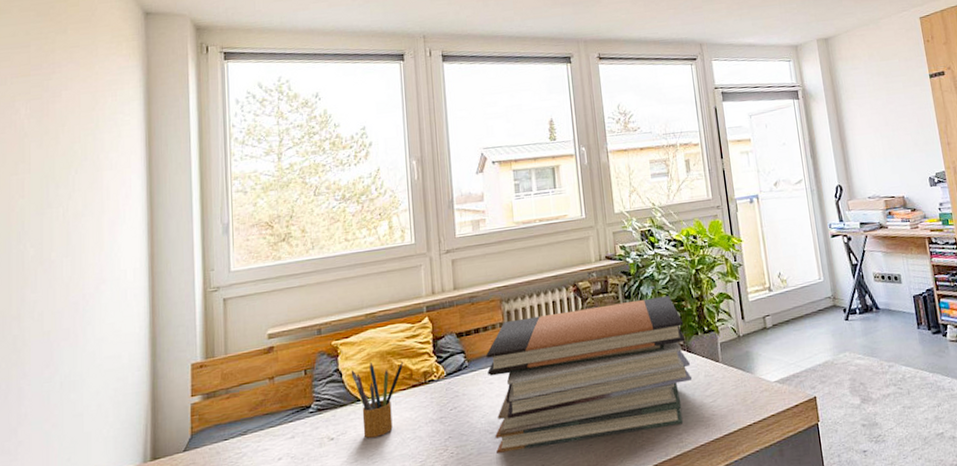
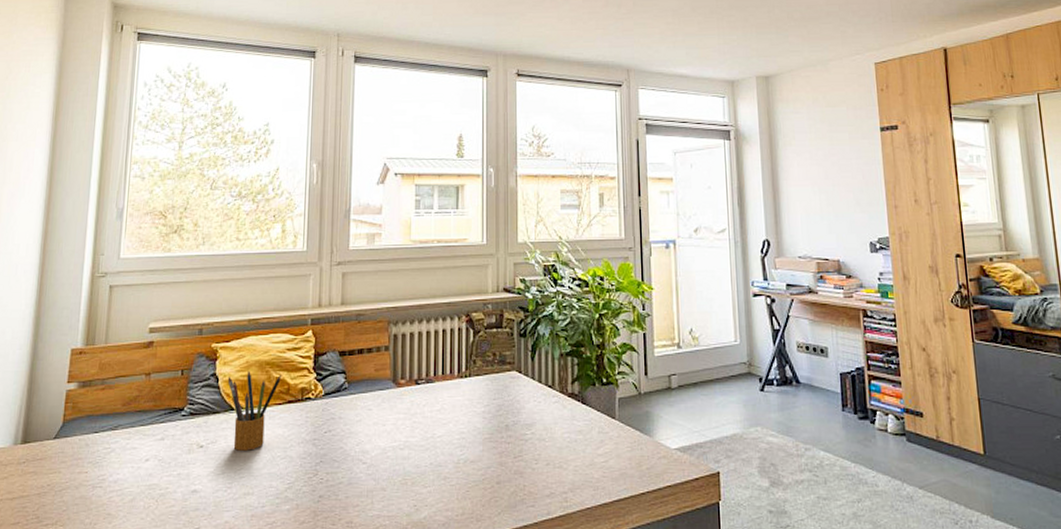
book stack: present [486,296,693,453] -> none [367,339,585,486]

